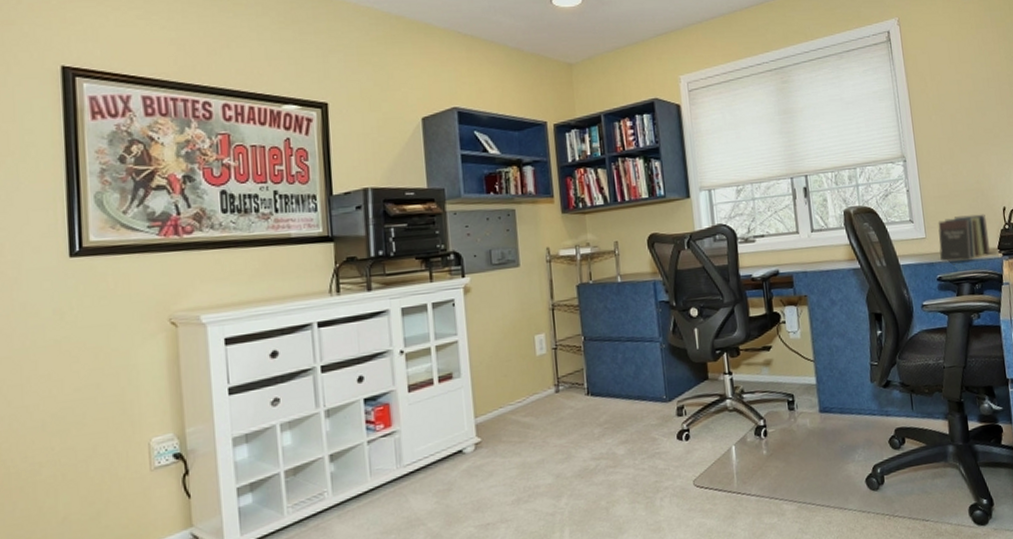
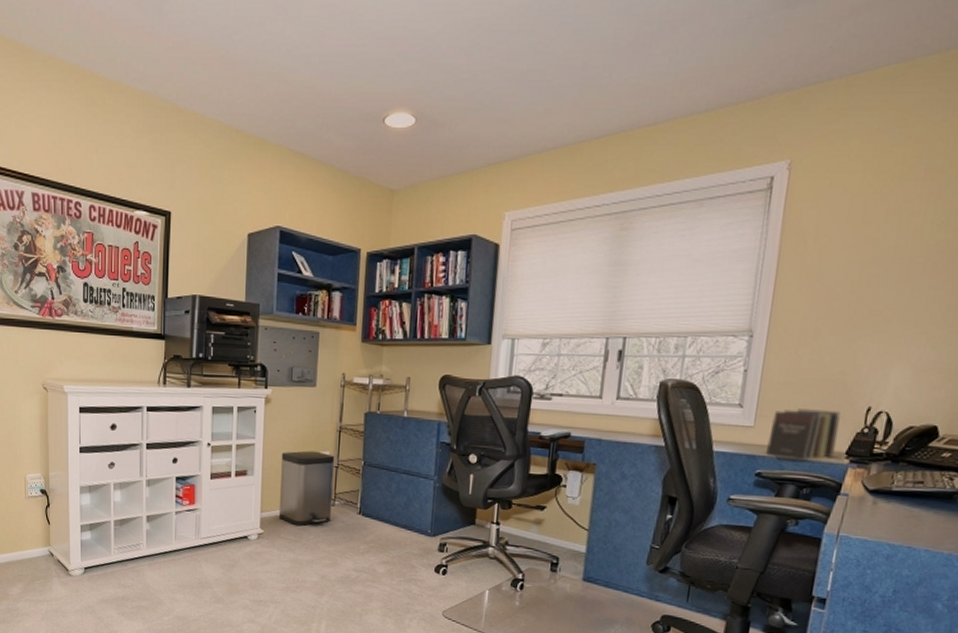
pedal bin: none [490,335,557,425] -> present [278,450,335,527]

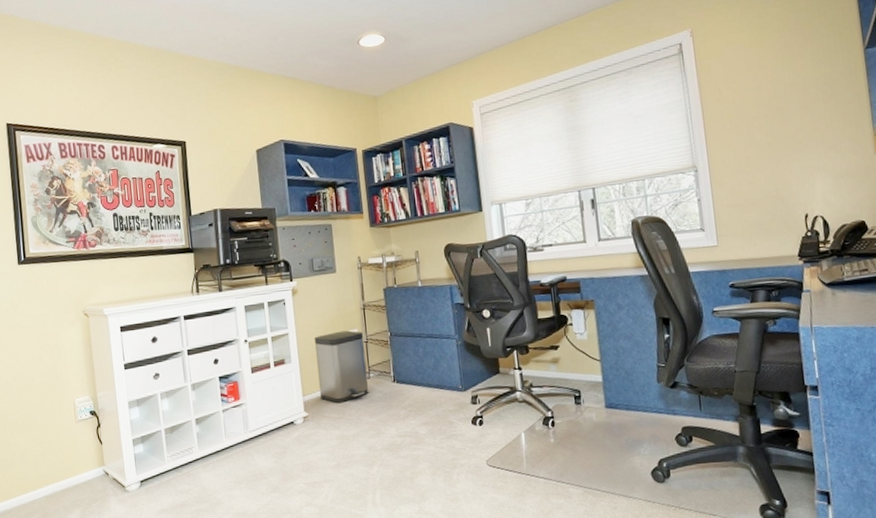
books: present [766,409,841,460] -> none [731,221,790,269]

